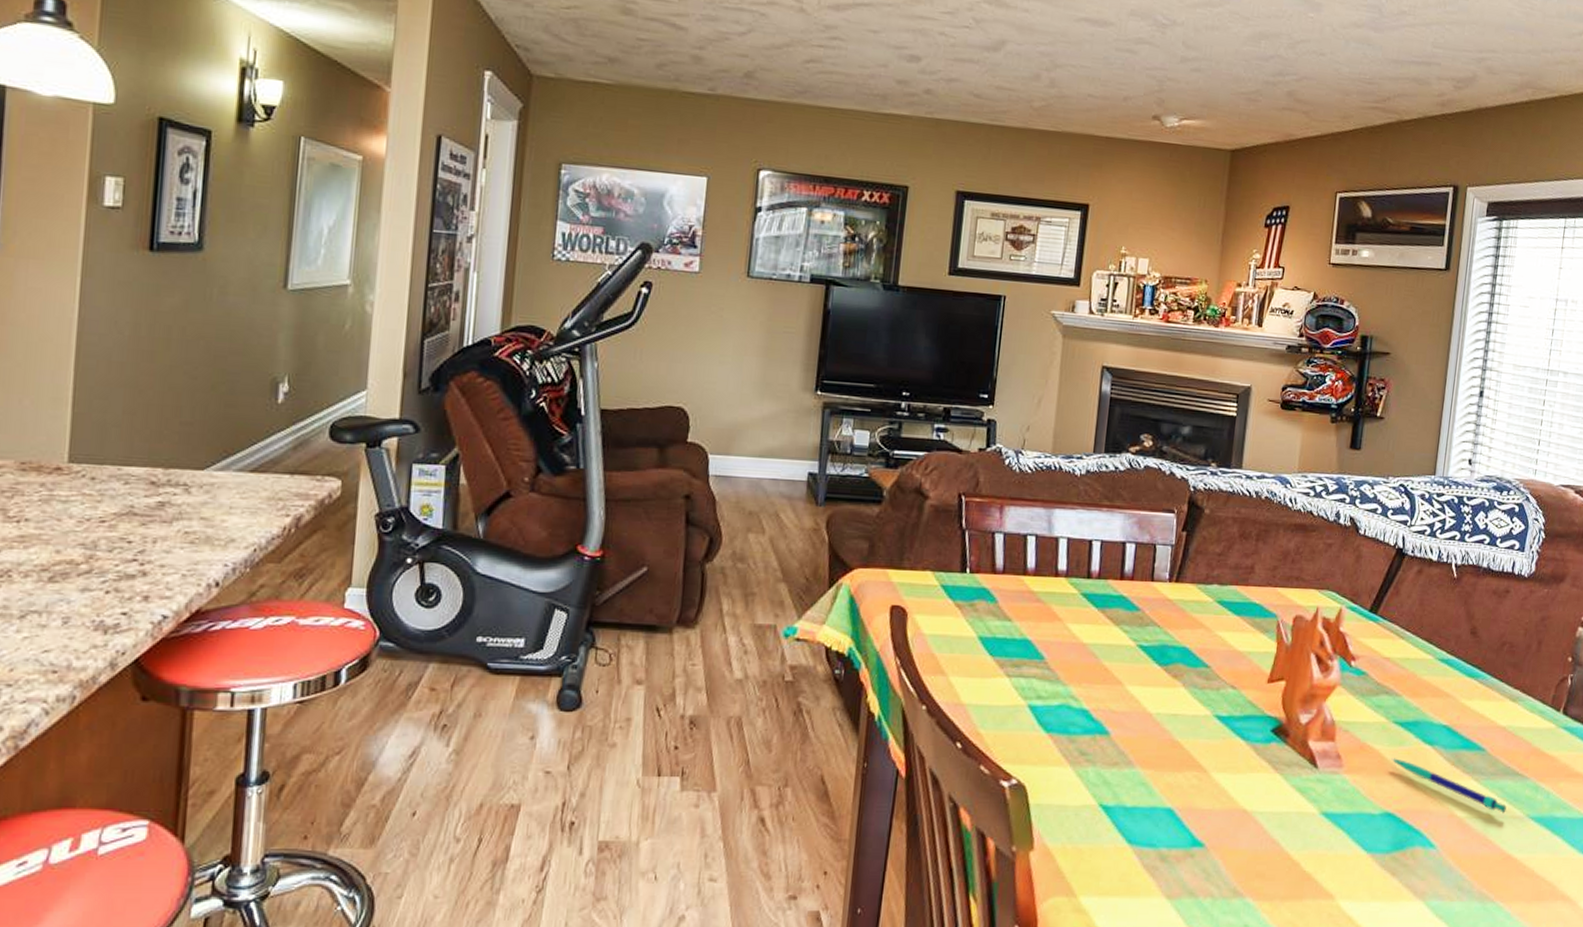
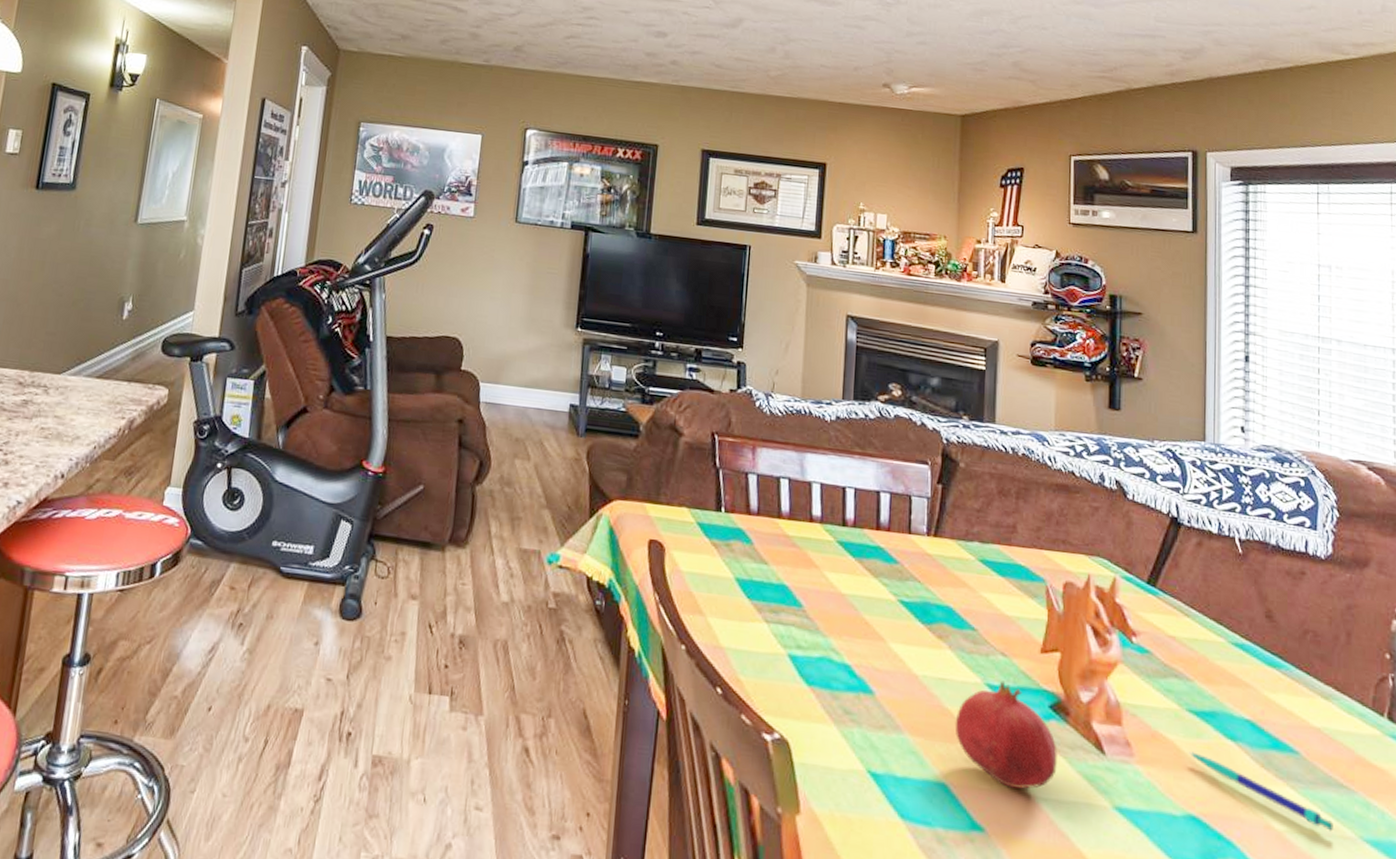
fruit: none [1183,711,1276,806] -> present [955,681,1057,789]

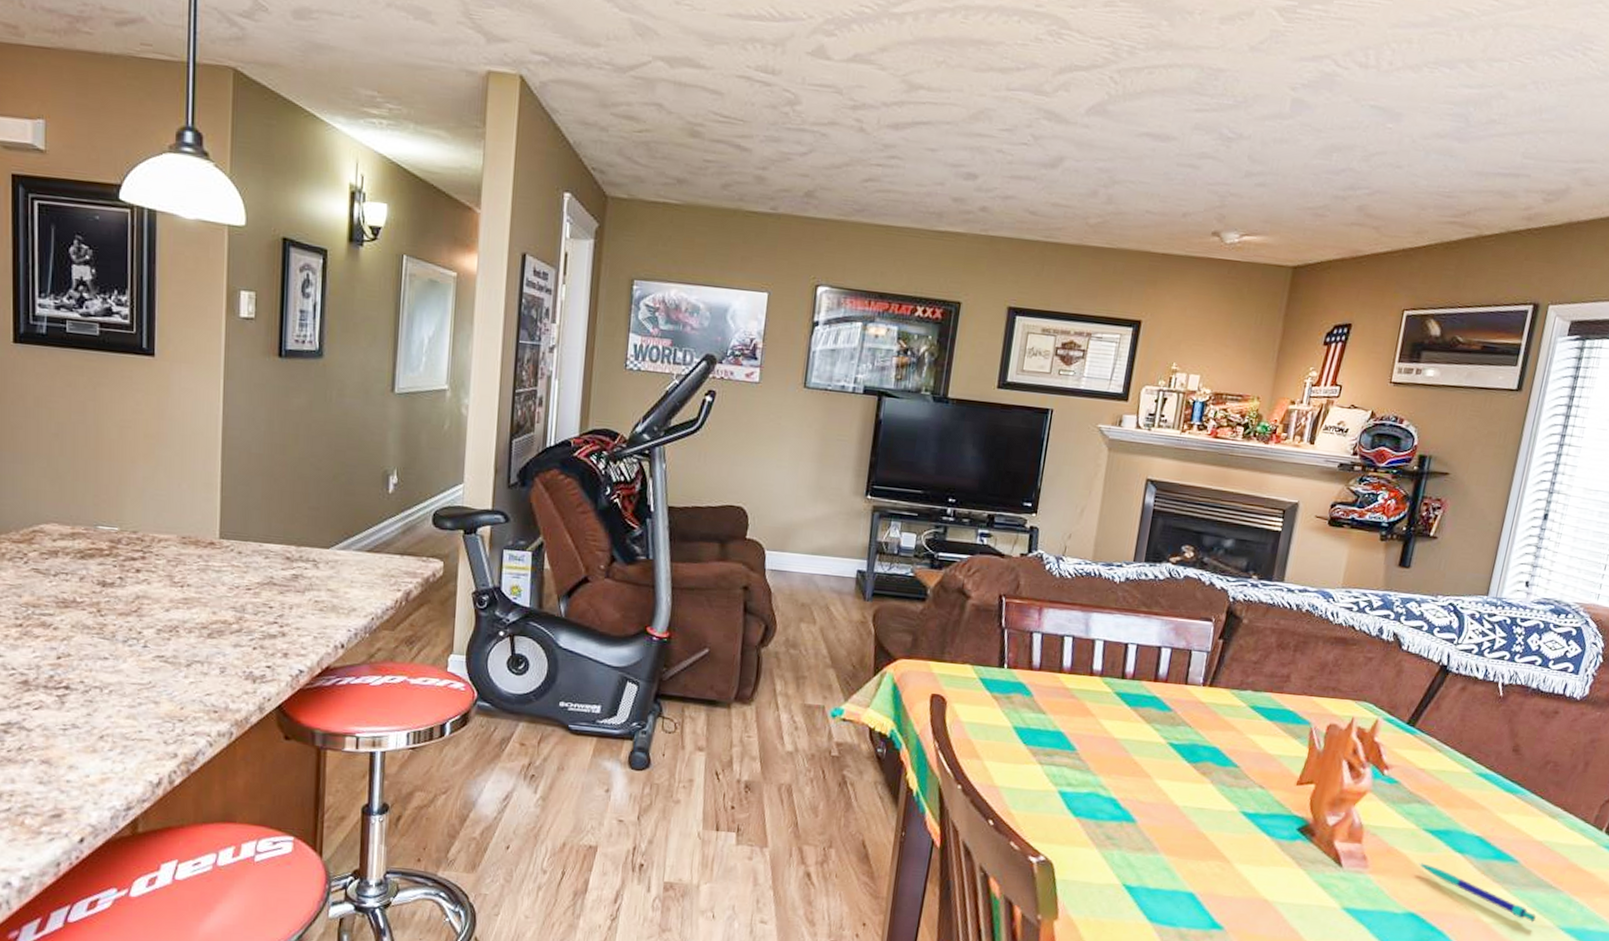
fruit: present [955,681,1057,789] -> none [1207,809,1299,896]

